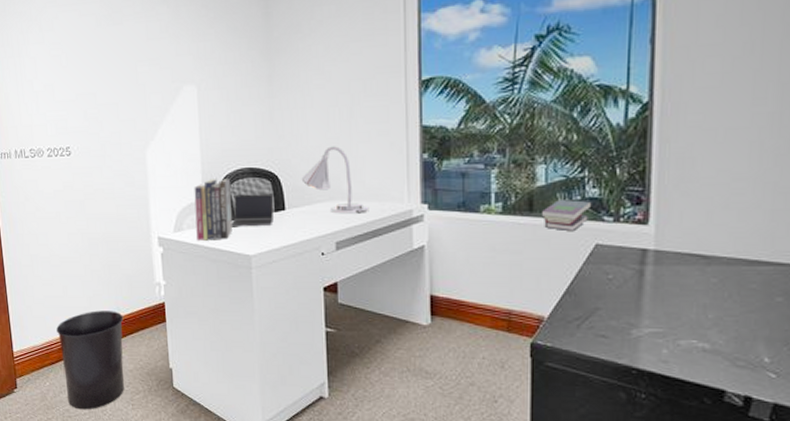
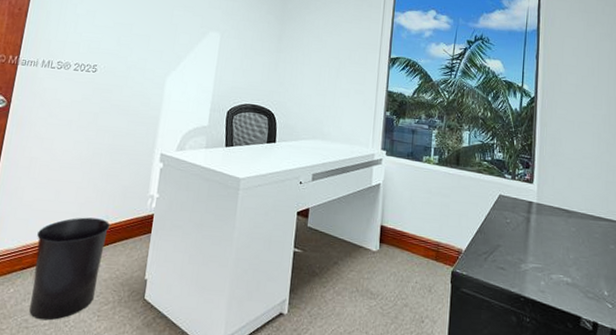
books: present [194,179,233,241] -> none [196,109,234,163]
laptop computer: present [231,193,274,227] -> none [228,125,268,155]
table lamp: present [301,146,369,214] -> none [292,96,342,153]
books: present [541,200,591,232] -> none [464,159,497,184]

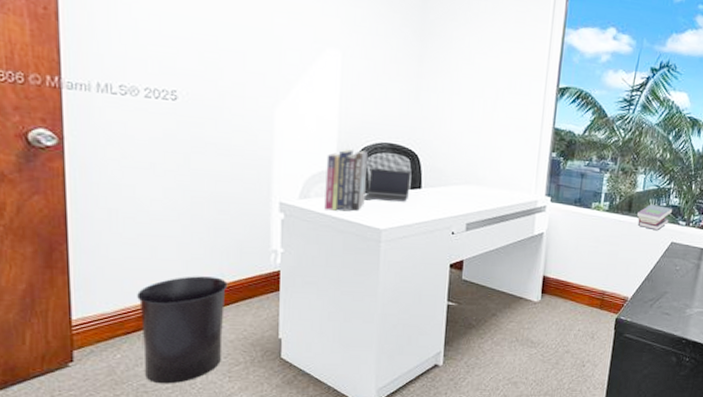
books: none [196,109,234,163] -> present [324,149,367,212]
laptop computer: none [228,125,268,155] -> present [363,168,412,203]
books: none [464,159,497,184] -> present [636,205,672,231]

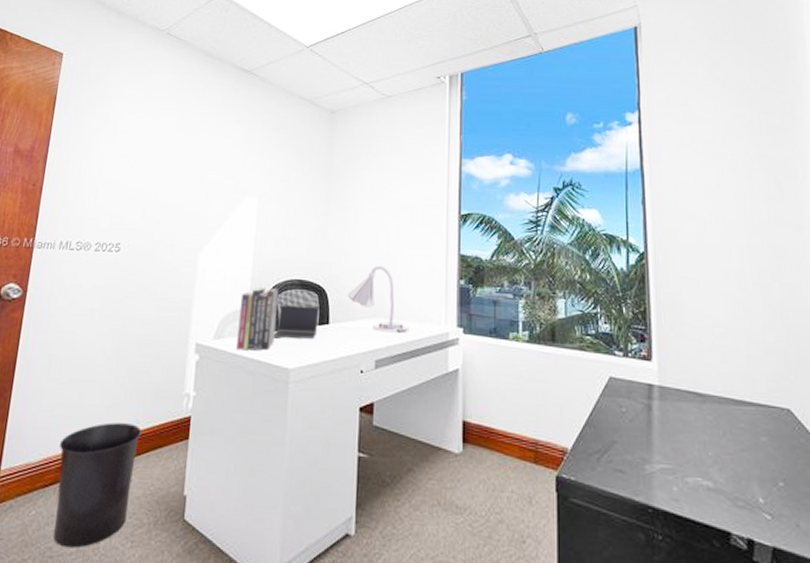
table lamp: none [440,134,500,200] -> present [347,266,409,333]
books: present [636,205,672,231] -> none [562,333,603,364]

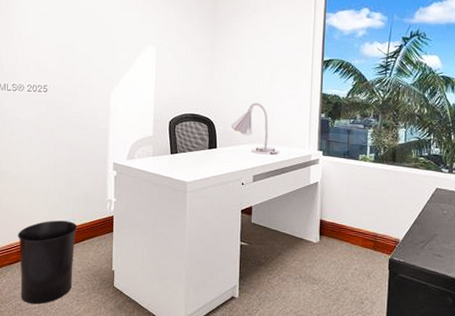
books: present [236,287,278,351] -> none [145,120,176,169]
laptop computer: present [273,305,320,340] -> none [173,133,209,161]

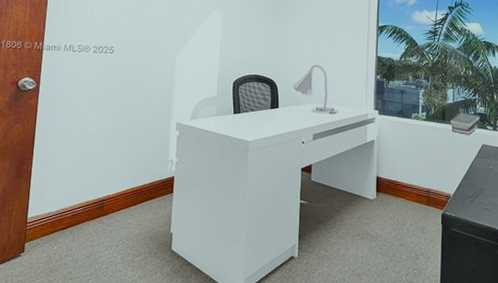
waste bin: present [18,220,77,304] -> none [72,182,137,272]
books: none [400,155,434,178] -> present [450,113,479,135]

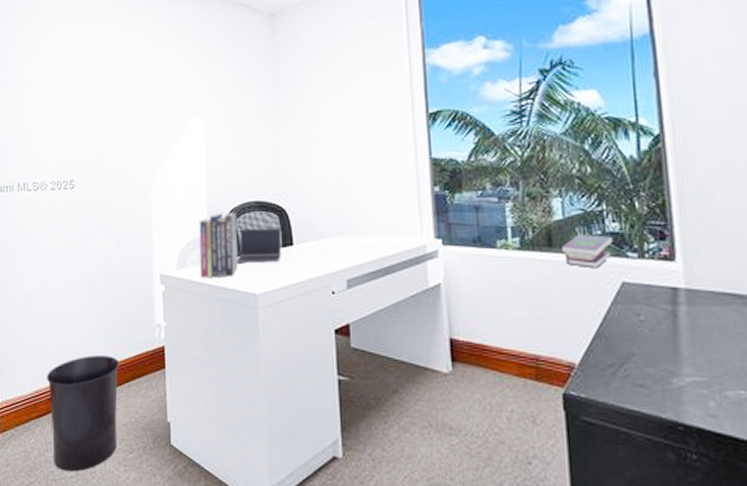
waste bin: none [72,182,137,272] -> present [47,355,120,472]
books: none [208,81,239,128] -> present [199,212,238,278]
laptop computer: none [236,94,271,120] -> present [236,228,282,264]
table lamp: present [292,64,339,114] -> none [309,179,381,250]

